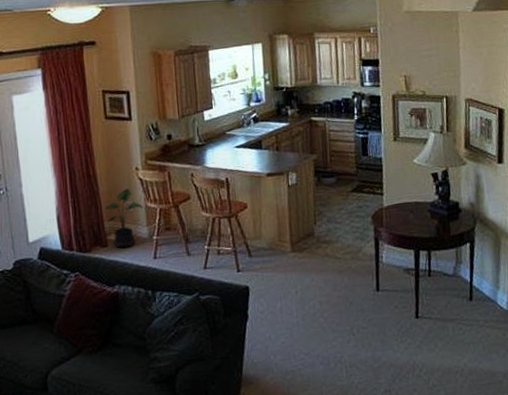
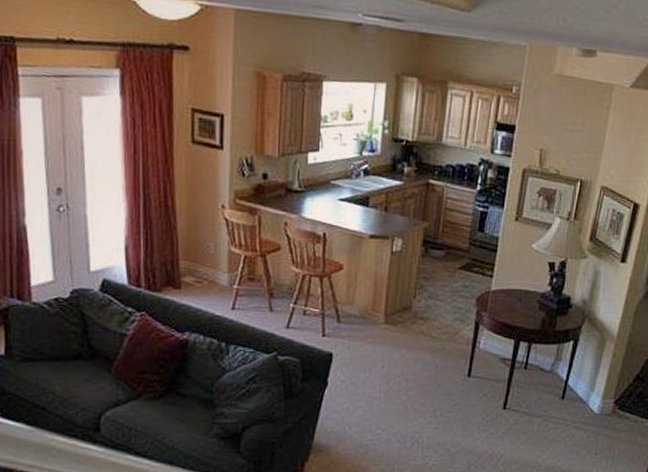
potted plant: present [104,188,143,249] -> none [181,227,226,294]

